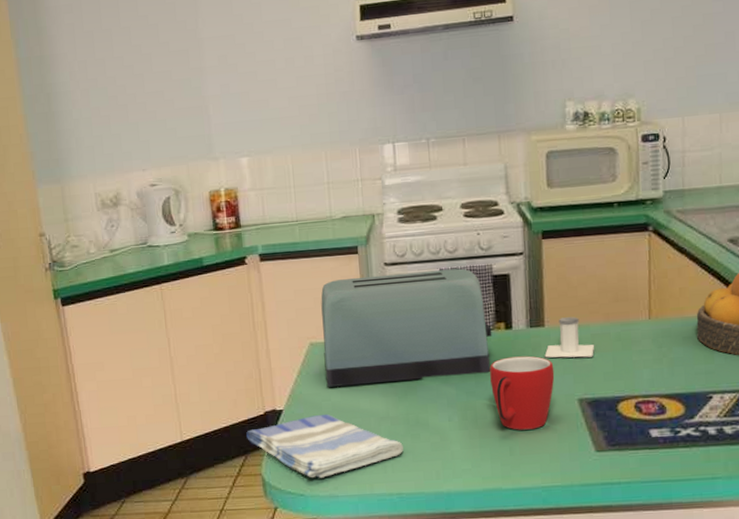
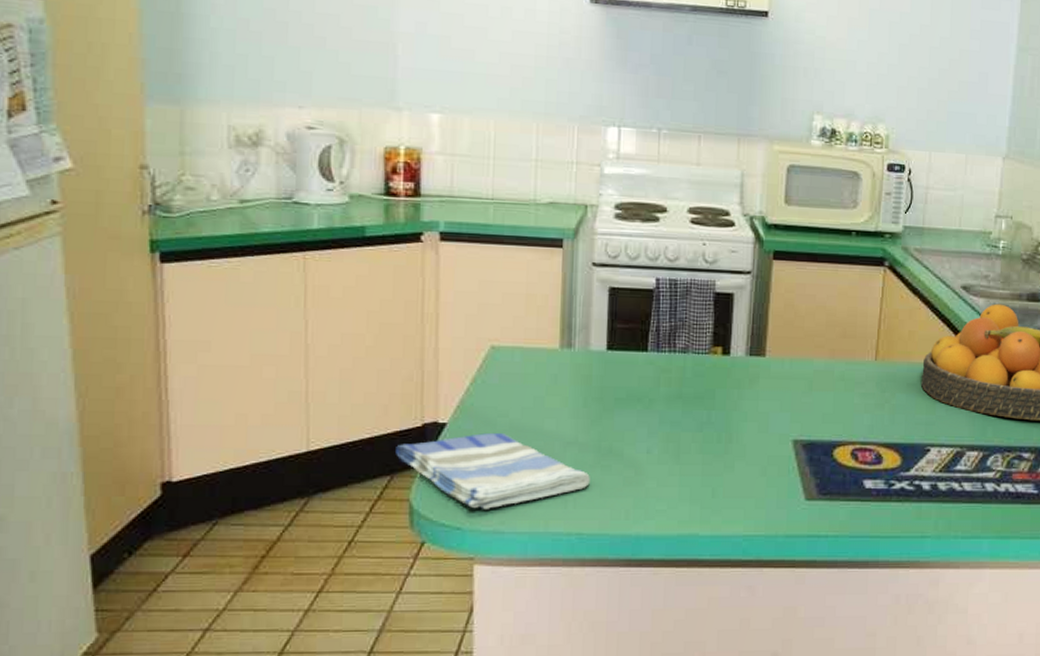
toaster: present [321,268,492,387] -> none [505,275,707,402]
mug: present [490,356,555,430] -> none [699,386,771,470]
salt shaker: present [544,317,595,358] -> none [762,349,817,395]

